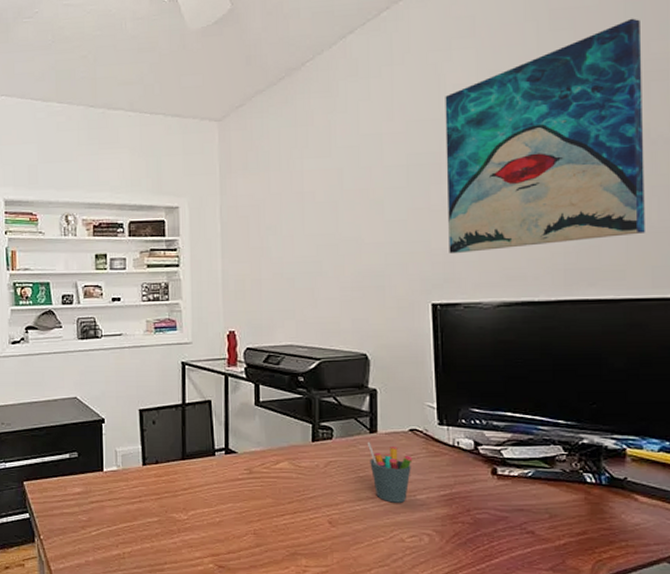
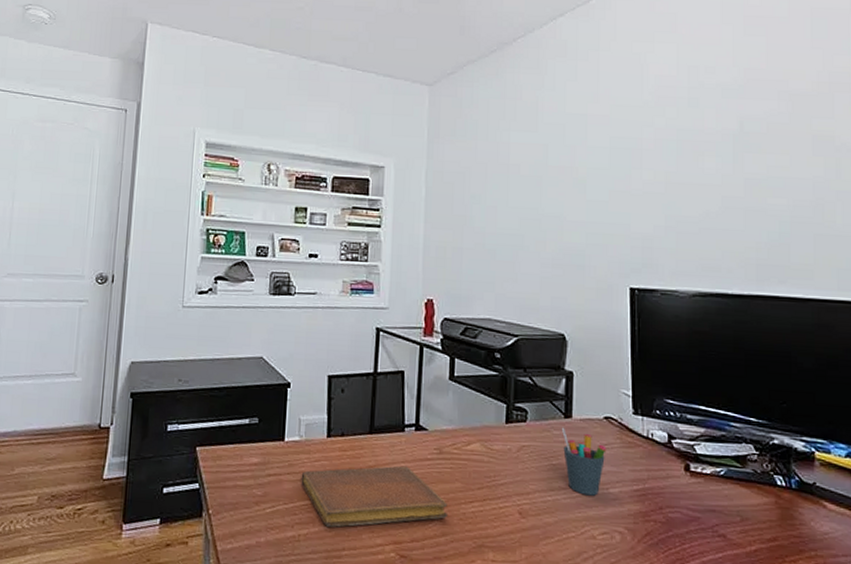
notebook: none [121,487,260,544] -> present [301,466,447,527]
wall art: present [445,18,645,254] -> none [647,32,831,240]

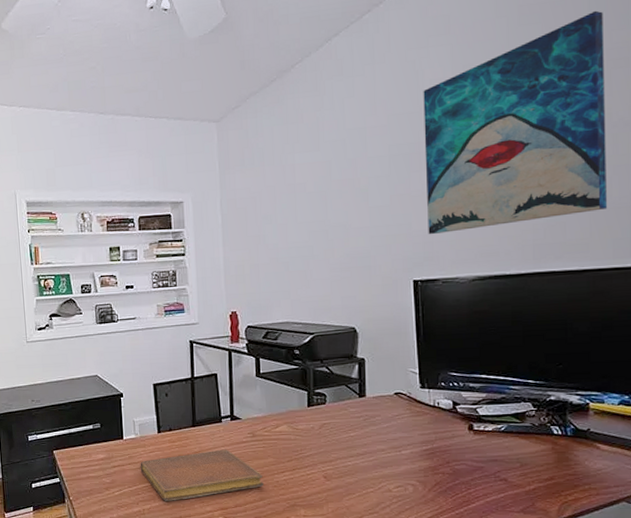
pen holder: present [562,427,607,496] -> none [358,405,398,458]
wall art: none [647,32,831,240] -> present [423,10,607,235]

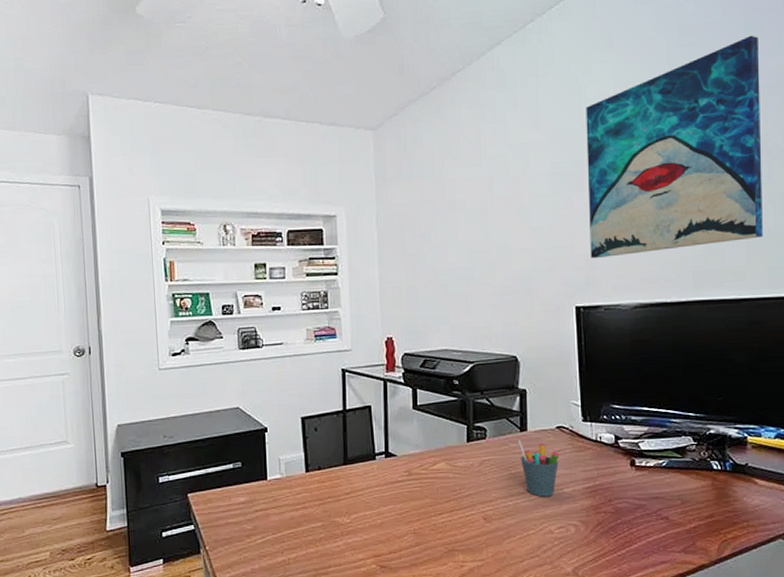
notebook: present [140,449,263,501] -> none [285,489,420,549]
pen holder: none [358,405,398,458] -> present [519,440,560,497]

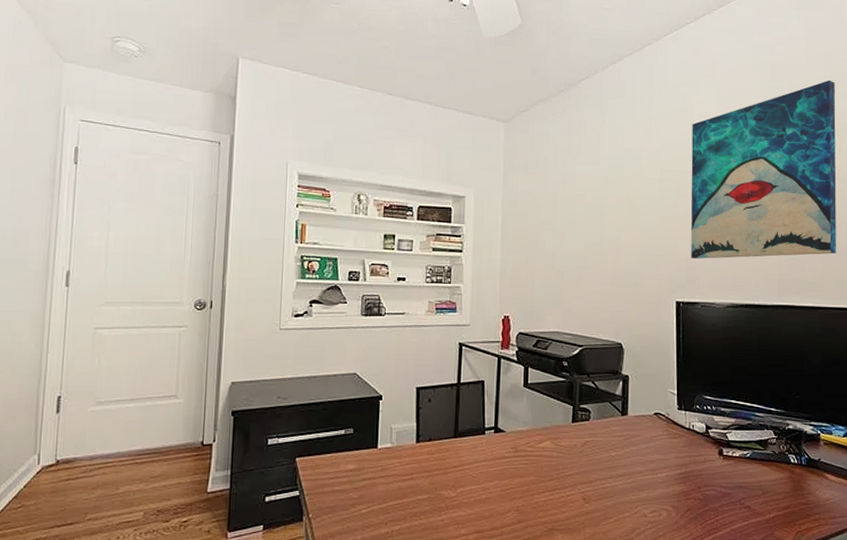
pen holder: present [519,440,560,497] -> none [619,423,656,481]

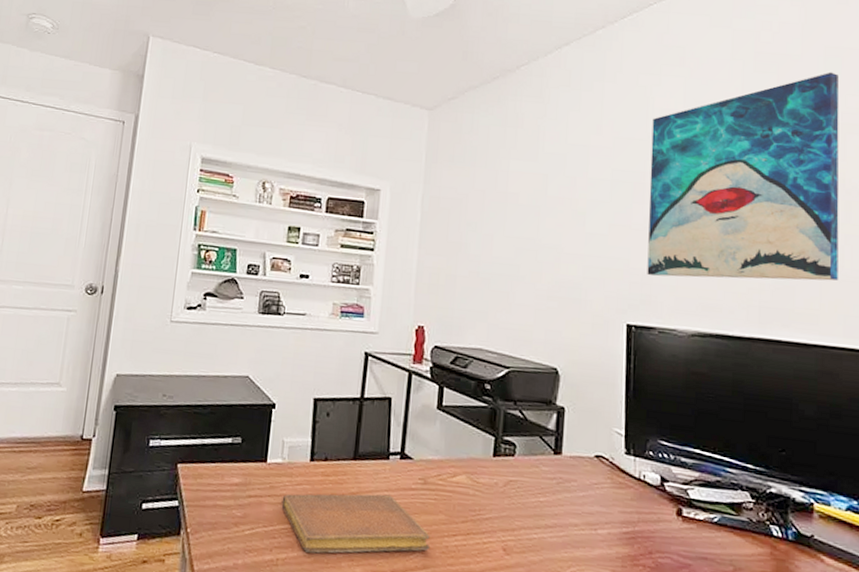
notebook: none [393,464,523,522] -> present [281,494,430,554]

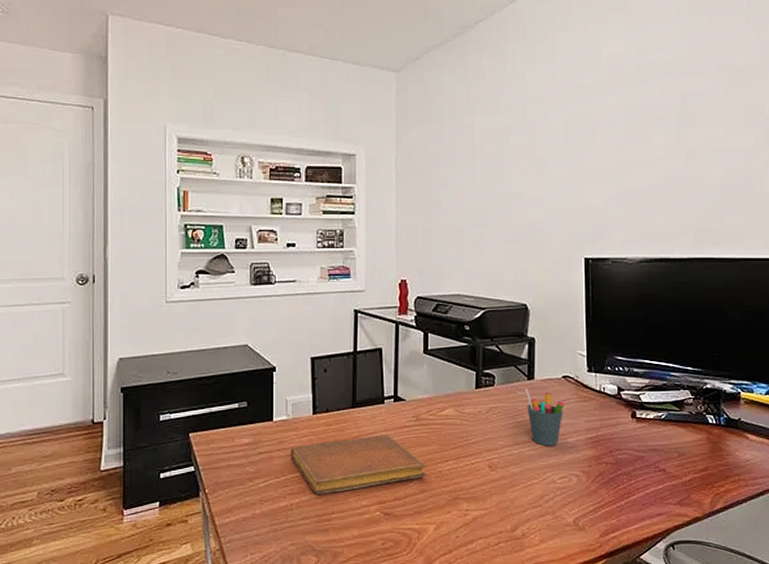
pen holder: none [551,463,596,536] -> present [526,388,565,446]
wall art: present [647,72,840,281] -> none [600,9,760,212]

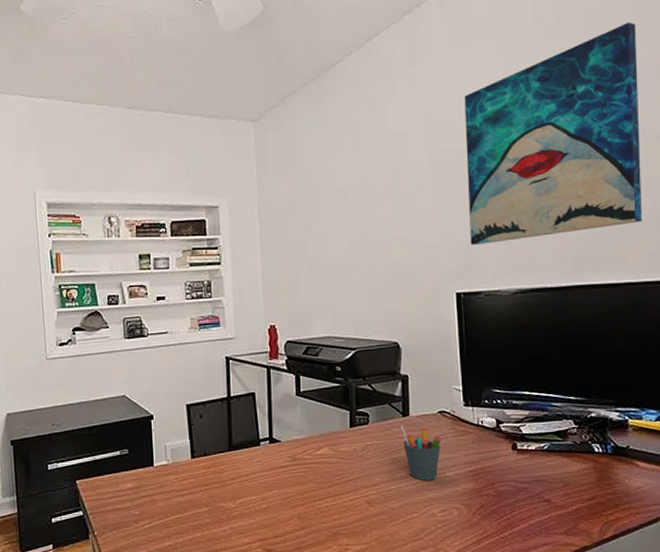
notebook: present [290,434,425,494] -> none [172,475,304,534]
wall art: none [600,9,760,212] -> present [464,22,642,246]

